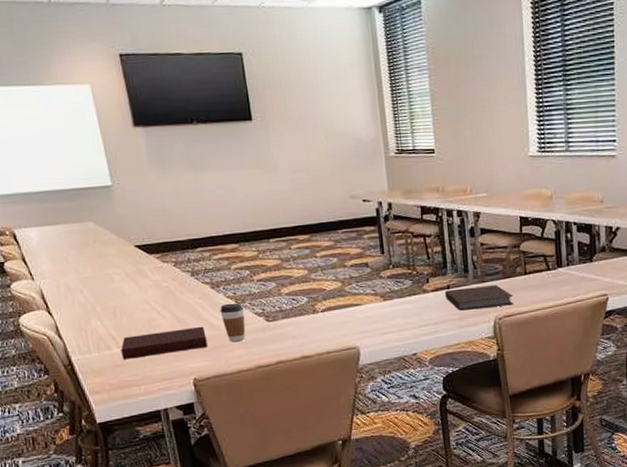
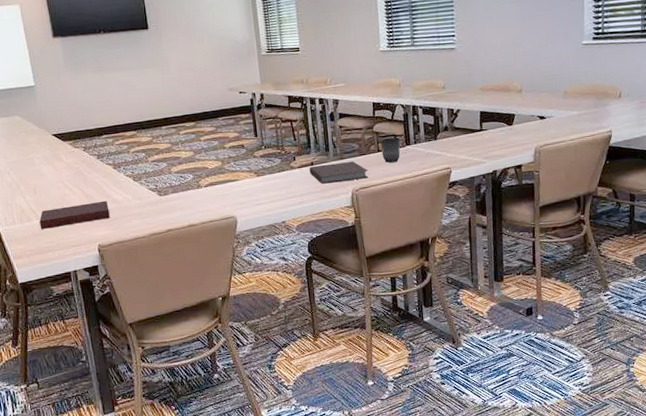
coffee cup: present [220,303,246,342] -> none [120,180,142,214]
mug: none [527,258,552,287] -> present [379,137,401,163]

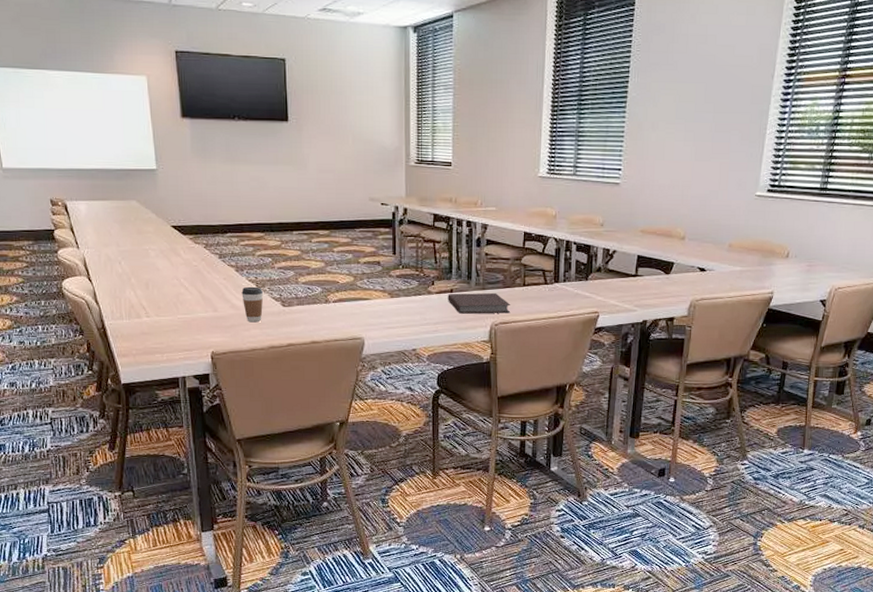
notebook: present [39,200,110,229] -> none [149,305,227,328]
coffee cup: none [120,180,142,214] -> present [241,286,264,323]
mug: present [379,137,401,163] -> none [526,272,550,299]

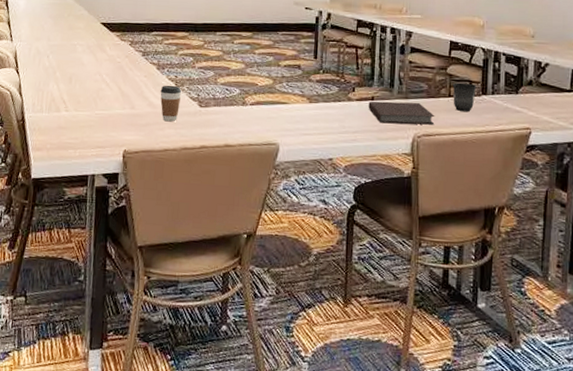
mug: none [526,272,550,299] -> present [452,82,477,111]

